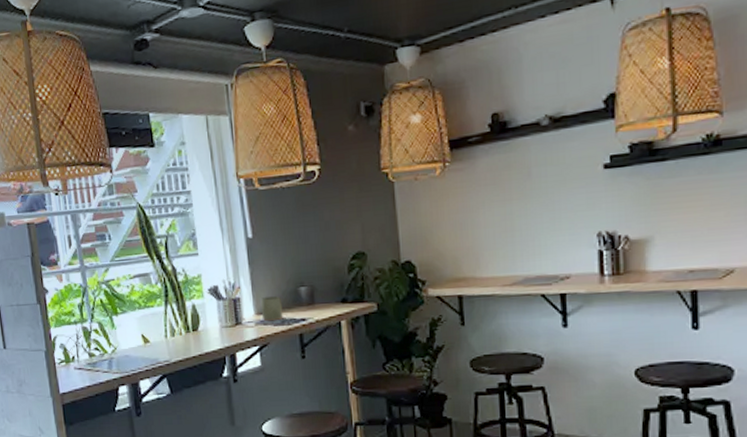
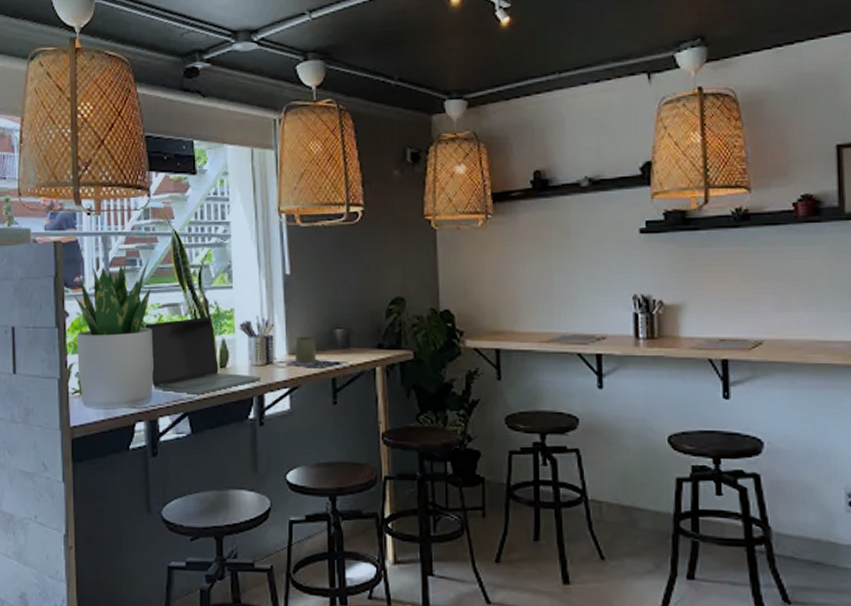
planter: none [51,231,132,377] -> present [74,257,153,409]
laptop: none [118,284,232,358] -> present [145,317,261,394]

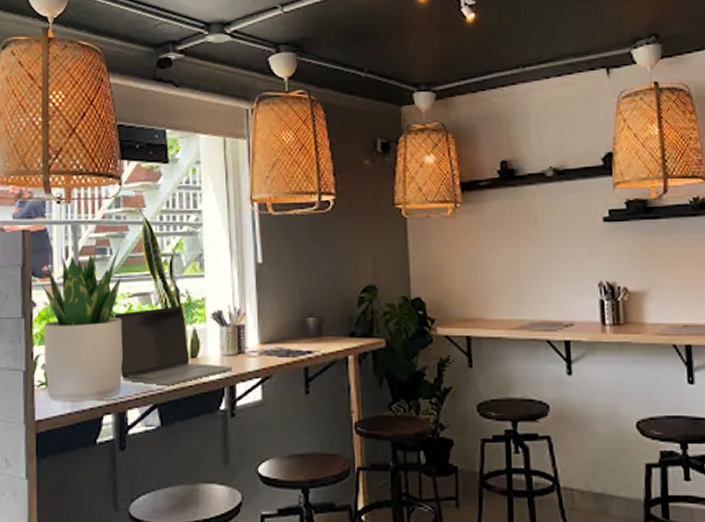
mug: present [294,337,317,363] -> none [266,326,289,352]

